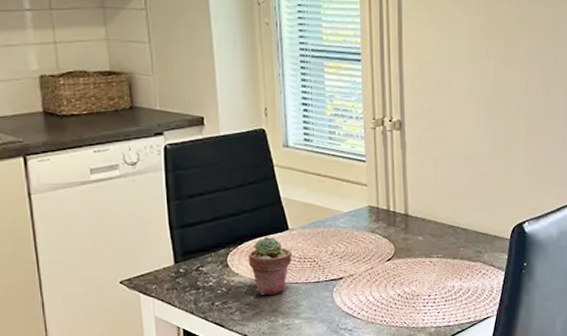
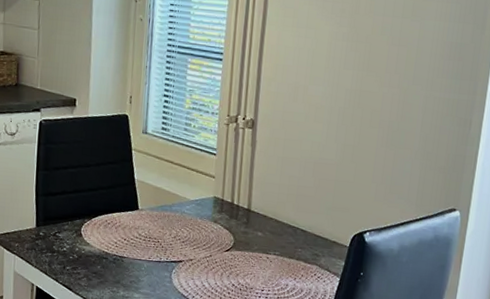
potted succulent: present [248,236,292,295] -> none [99,213,139,267]

